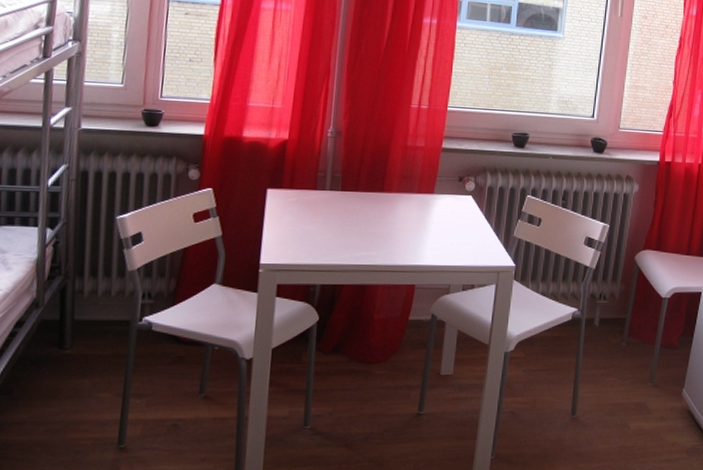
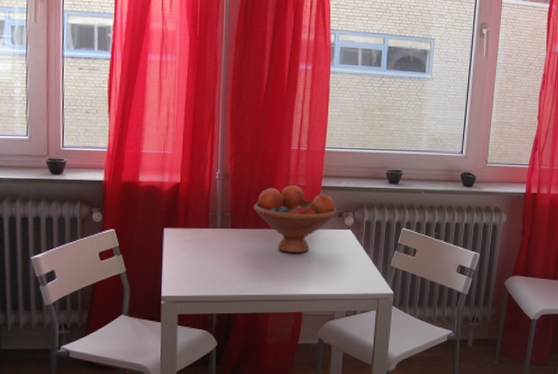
fruit bowl: none [367,146,459,221] -> present [253,185,338,254]

